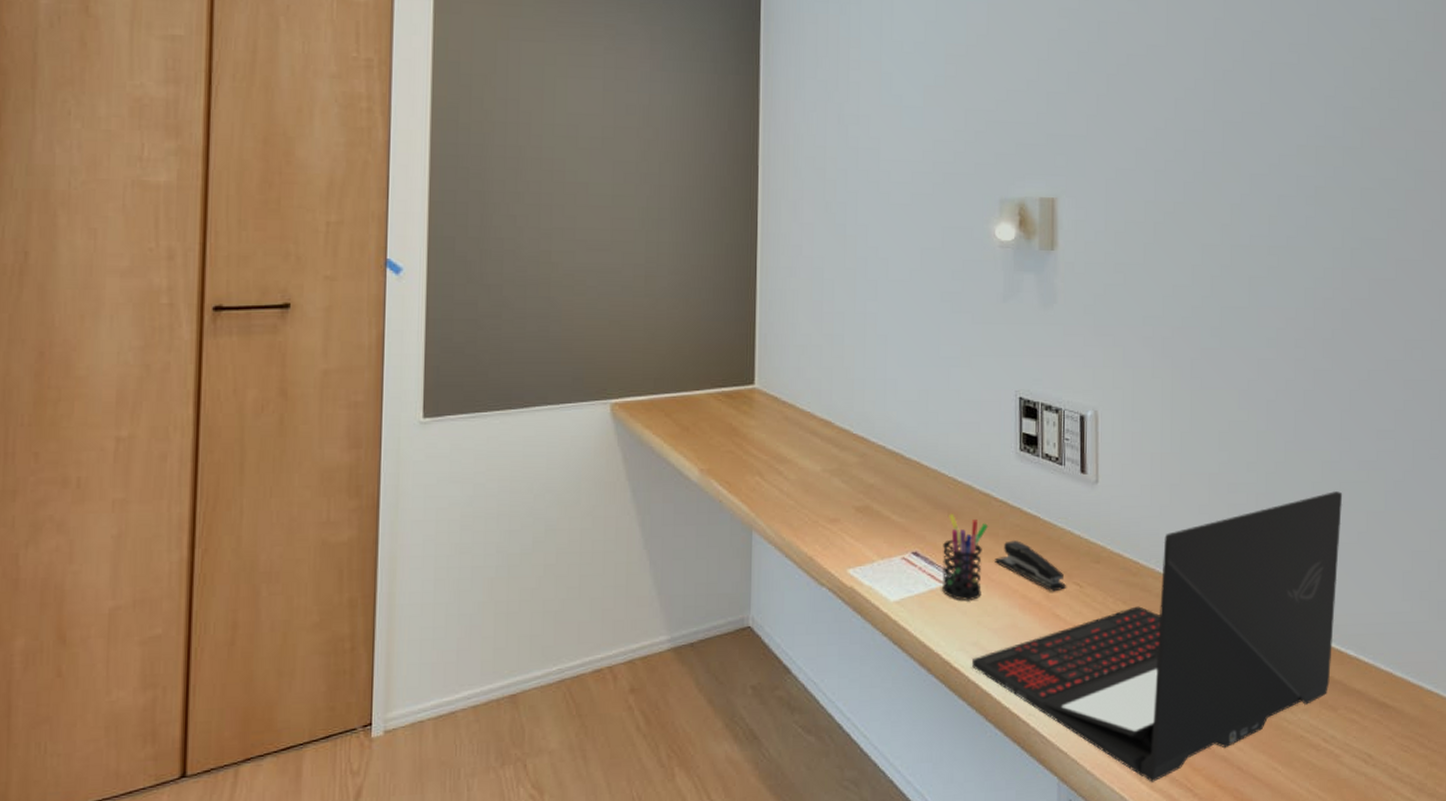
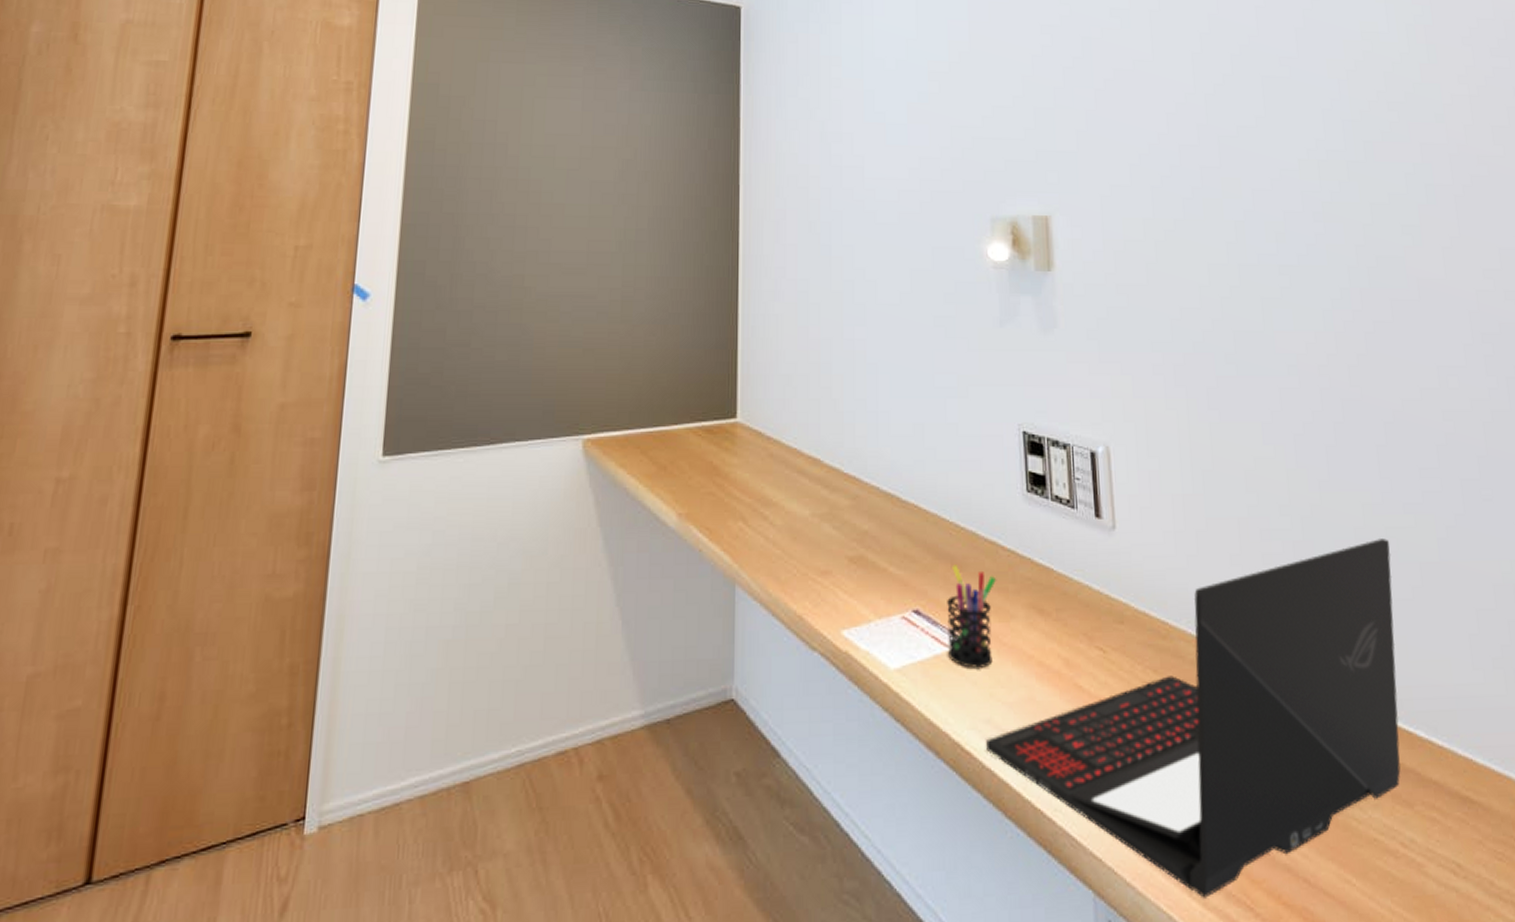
stapler: present [995,540,1067,592] -> none [1006,596,1089,658]

